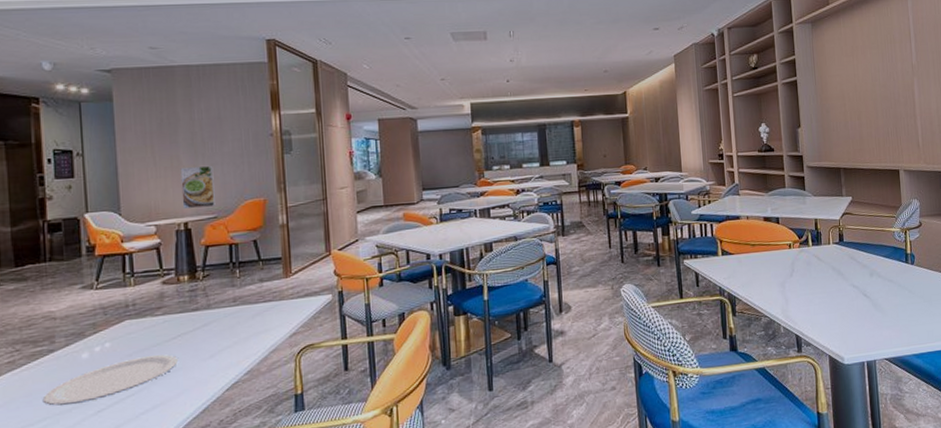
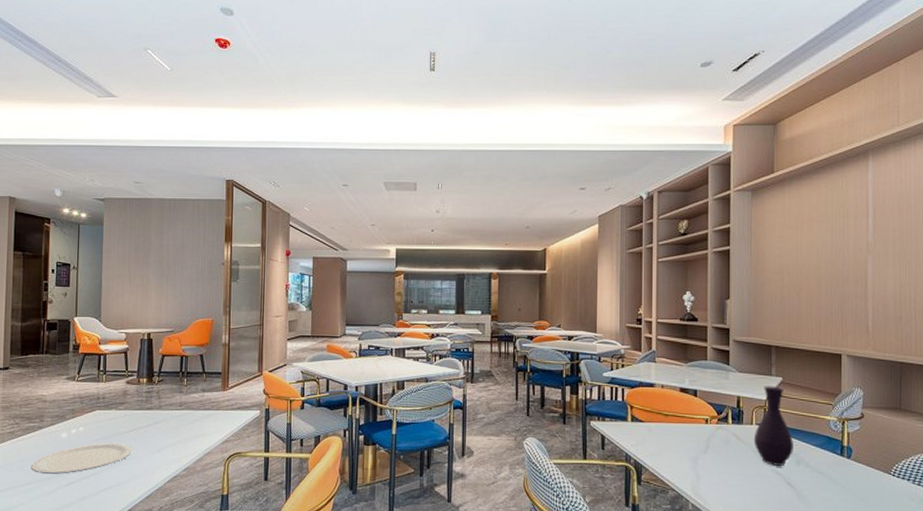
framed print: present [180,166,215,208] -> none [147,286,174,321]
vase: none [832,205,867,280] -> present [753,386,793,466]

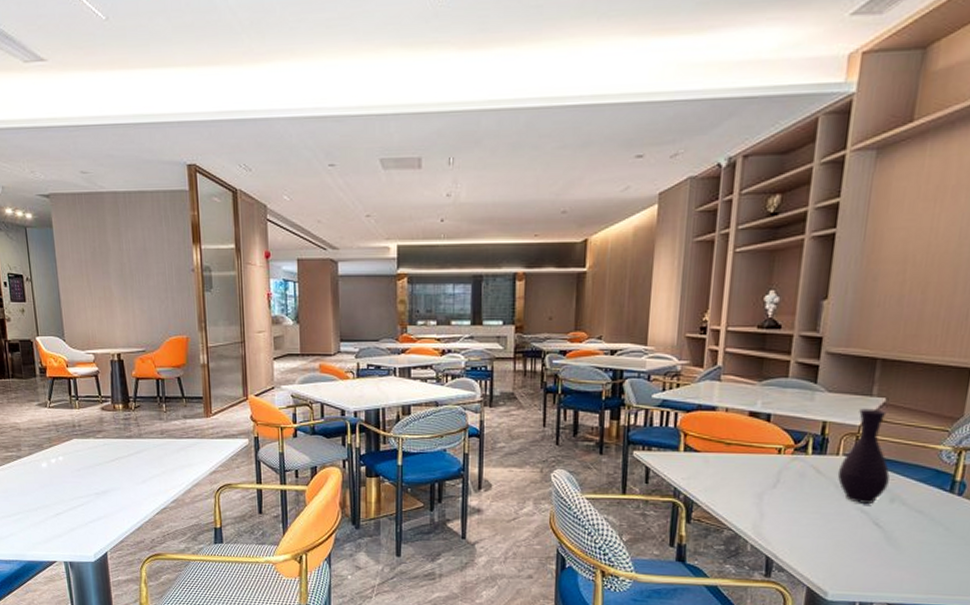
plate: present [31,443,132,474] -> none [15,473,116,505]

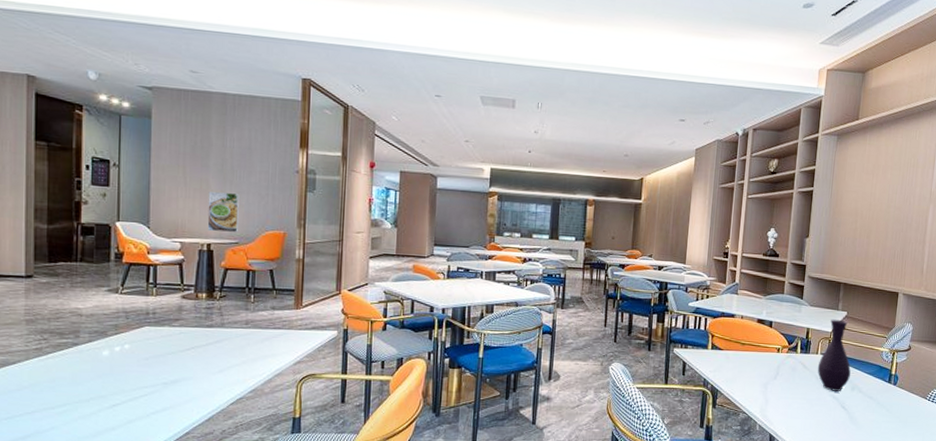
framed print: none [112,299,144,340] -> present [207,192,239,232]

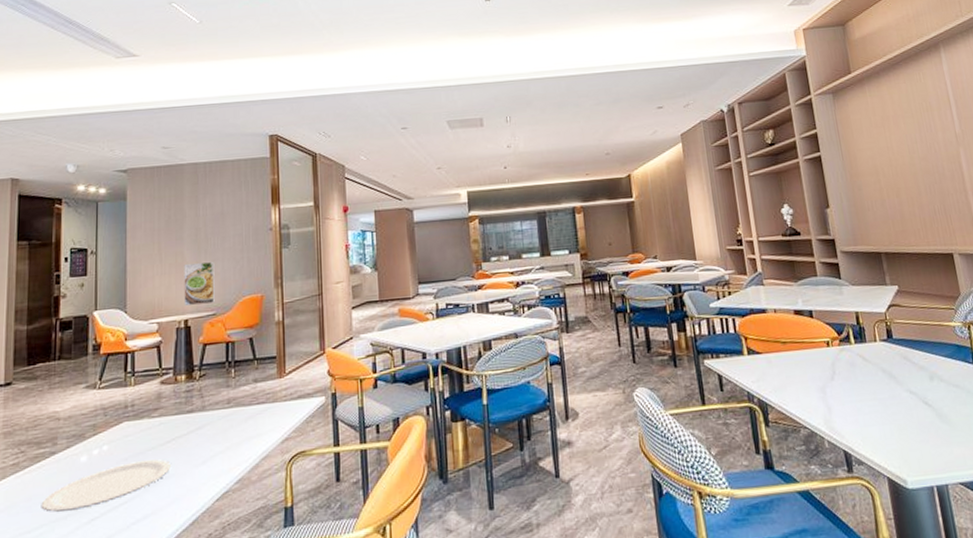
plate: none [64,362,189,395] -> present [41,459,170,512]
vase: present [817,319,851,391] -> none [880,296,924,385]

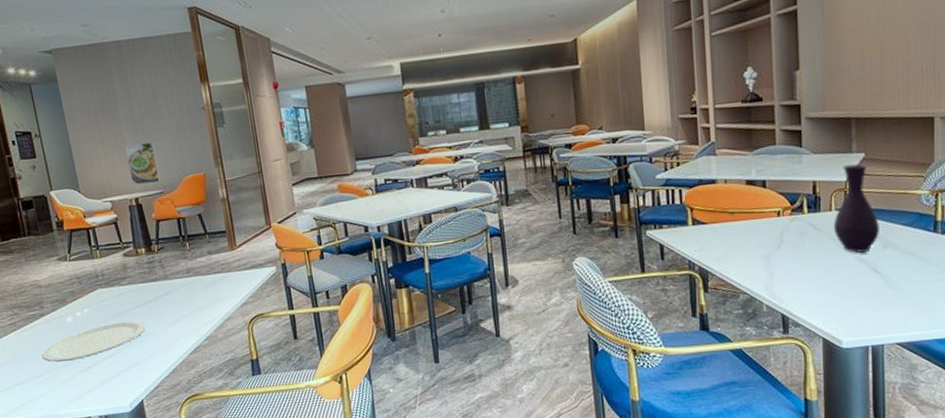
vase: none [880,296,924,385] -> present [833,164,879,253]

